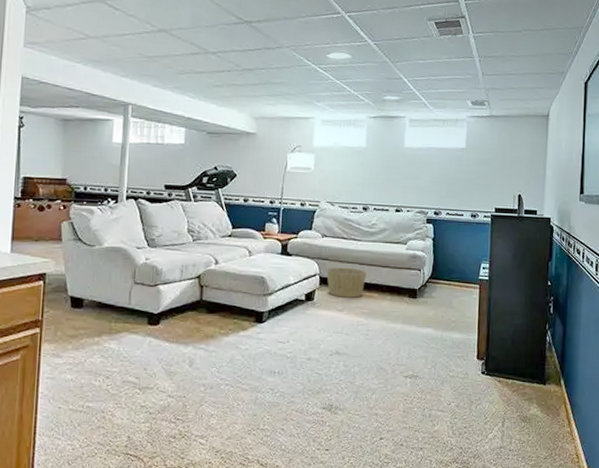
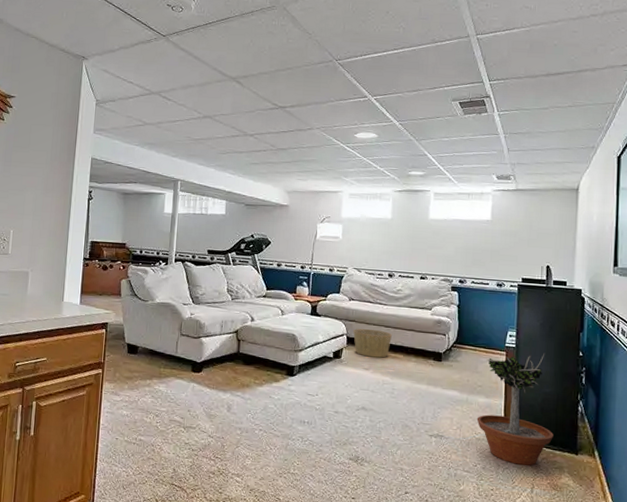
potted tree: none [451,284,523,399] -> present [476,353,553,466]

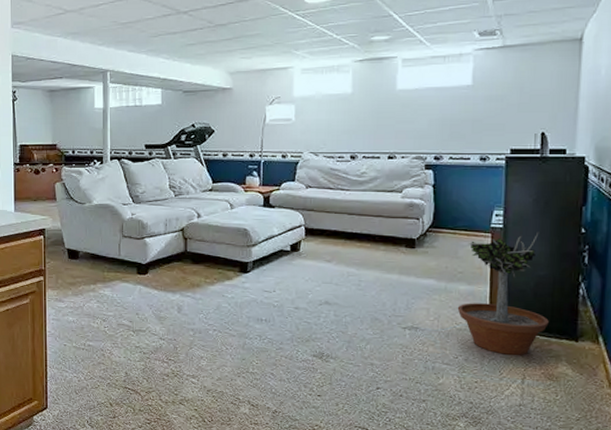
basket: present [353,328,392,358] -> none [312,217,356,248]

